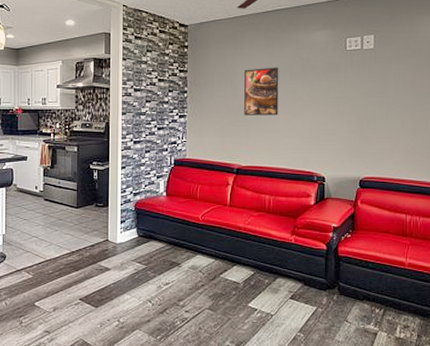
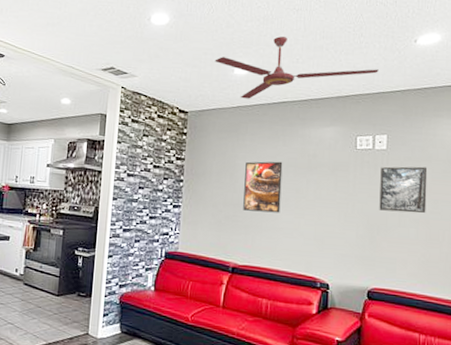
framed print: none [368,62,411,106] -> present [379,166,428,213]

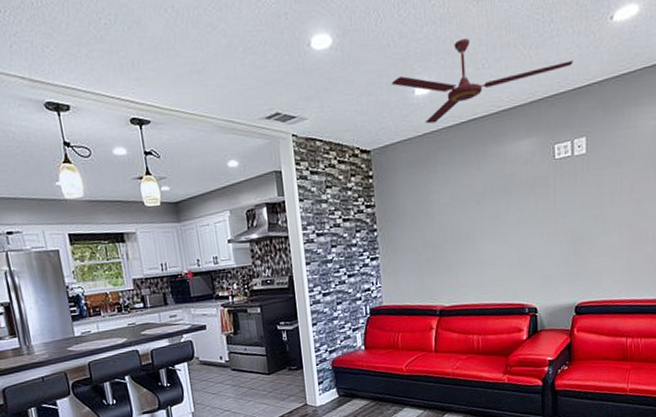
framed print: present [243,161,283,213] -> none [440,188,482,249]
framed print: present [379,166,428,213] -> none [581,165,629,222]

